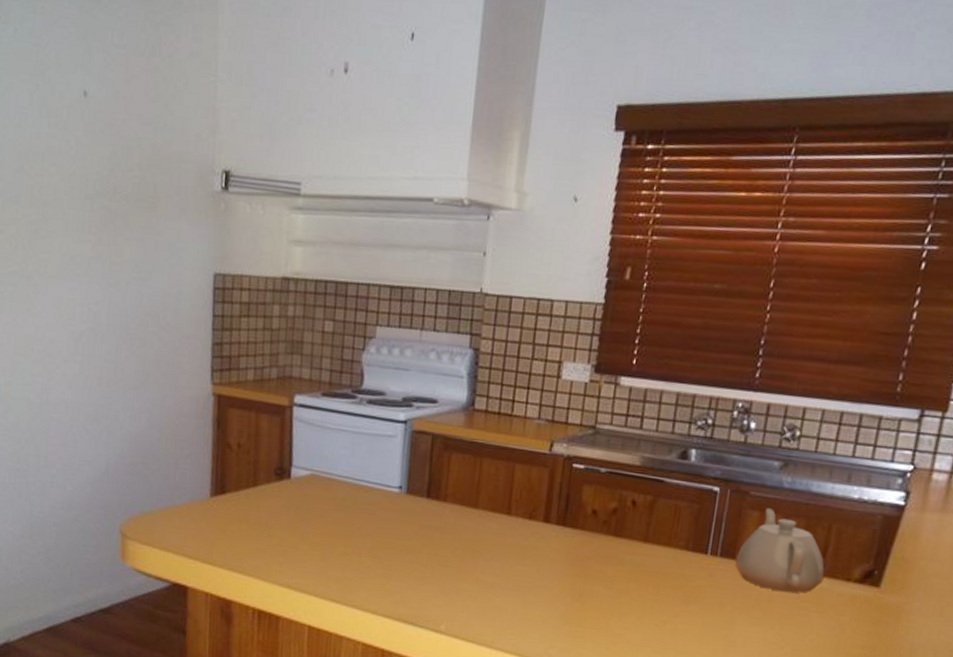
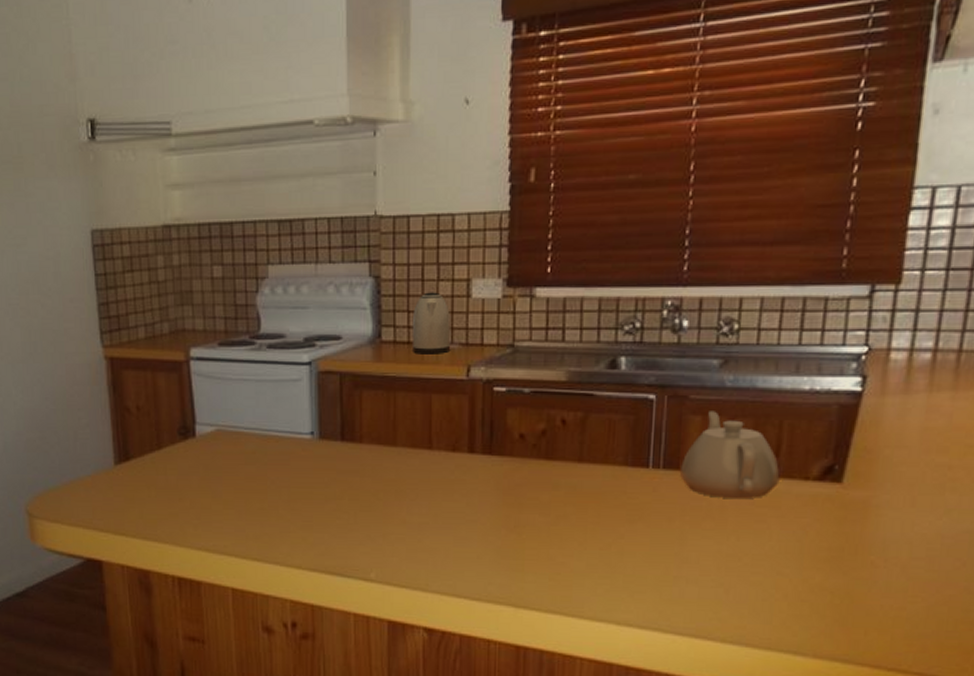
kettle: none [501,369,540,428] -> present [411,292,451,354]

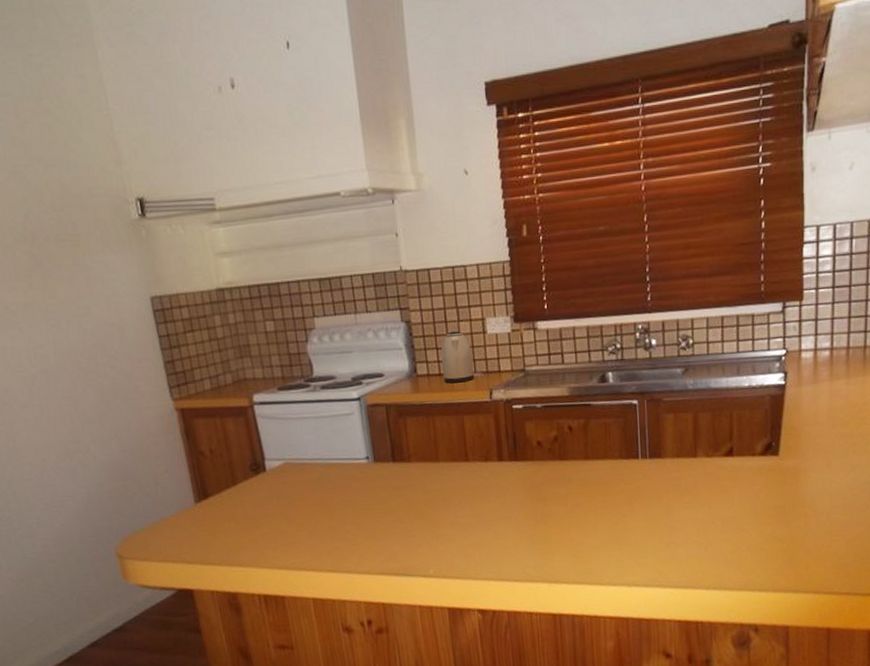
teapot: present [680,411,781,498] -> none [662,409,735,477]

